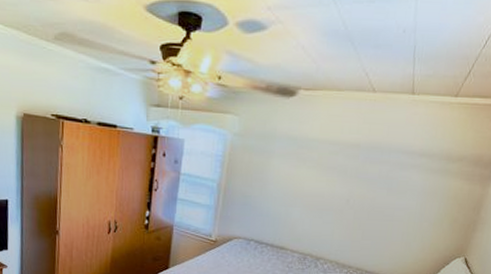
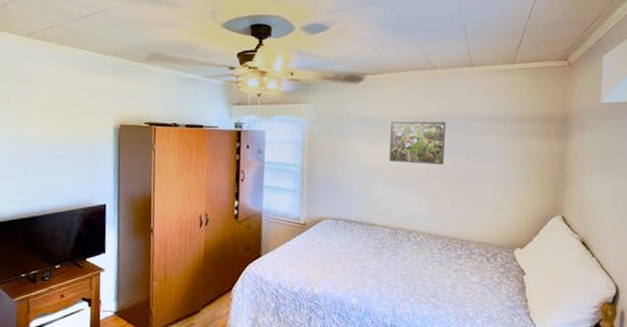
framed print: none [310,144,374,196] -> present [389,121,447,165]

